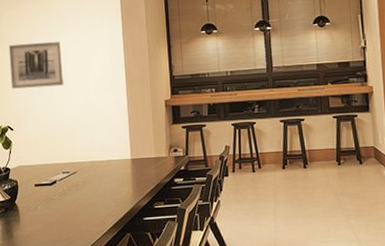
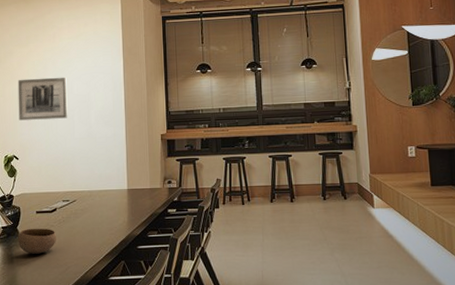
bowl: none [16,201,58,229] -> present [18,228,56,254]

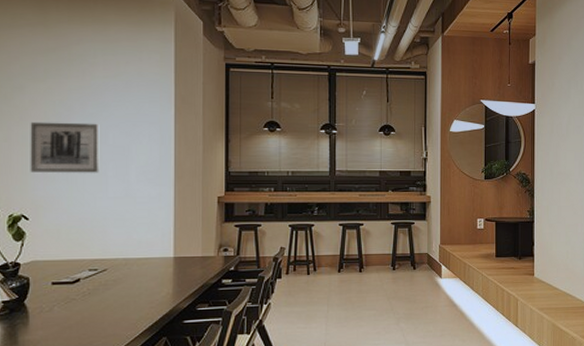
bowl: present [18,228,56,254] -> none [25,302,78,333]

